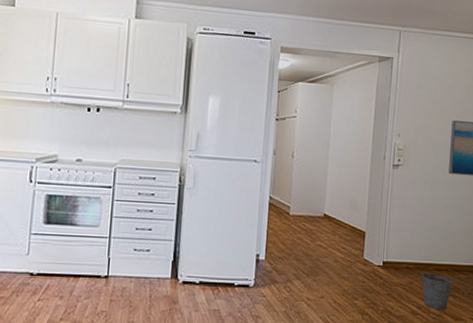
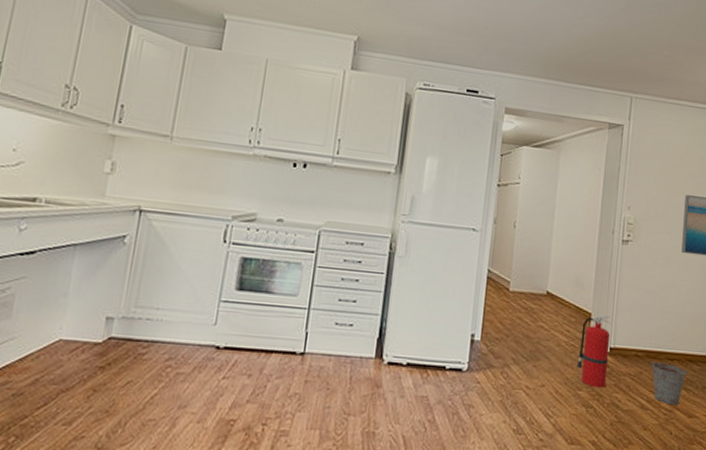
fire extinguisher: none [353,233,384,298] -> present [577,315,612,388]

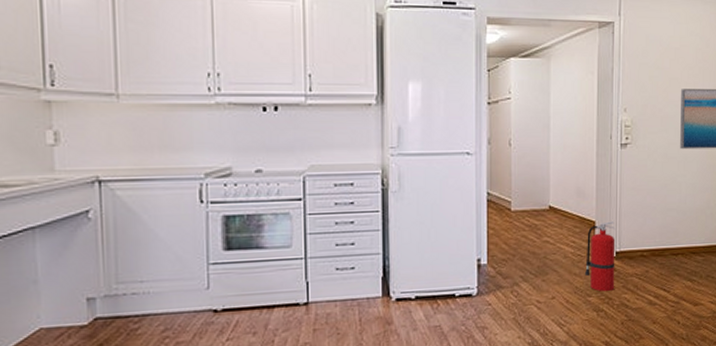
bucket: present [650,361,688,406] -> none [656,258,692,297]

